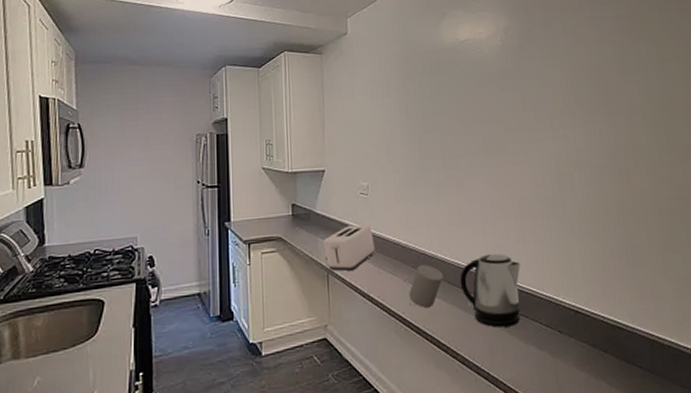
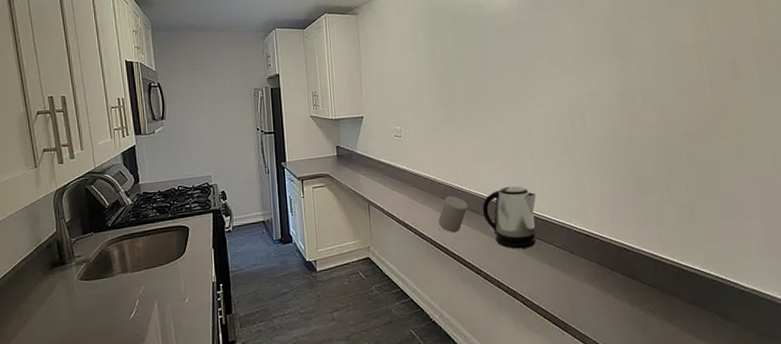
toaster: present [323,224,375,271] -> none [364,162,409,202]

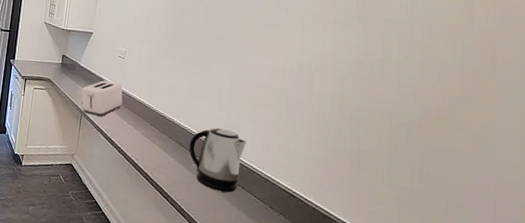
toaster: none [364,162,409,202] -> present [81,80,123,116]
canister: present [438,196,468,232] -> none [143,124,176,160]

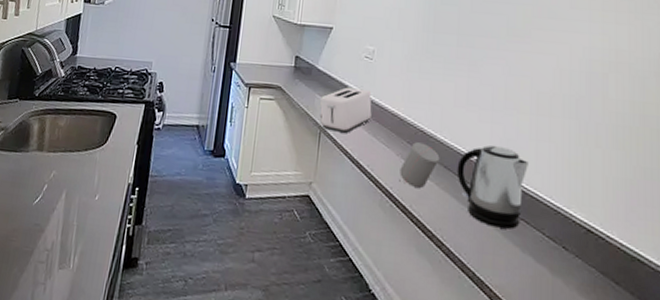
canister: none [143,124,176,160] -> present [399,142,440,188]

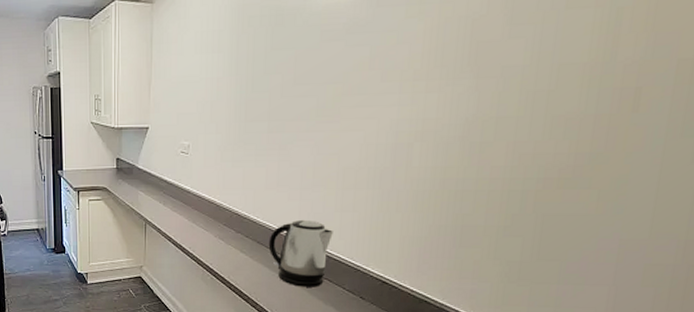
toaster: present [319,87,372,133] -> none [143,182,190,222]
canister: present [399,142,440,188] -> none [218,224,253,261]

